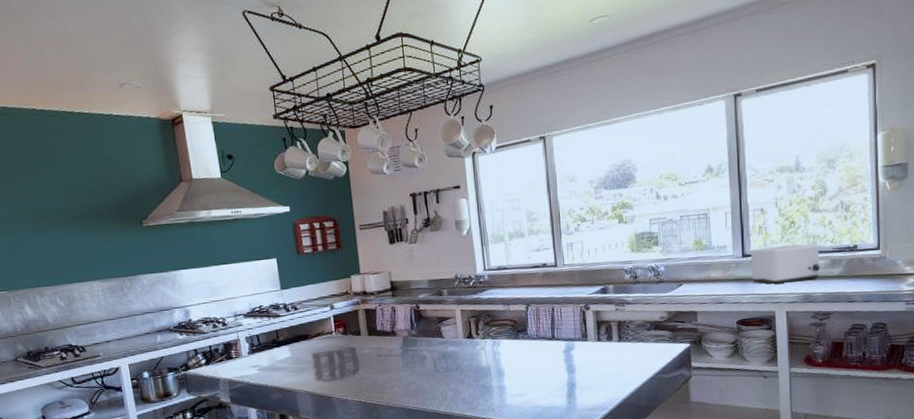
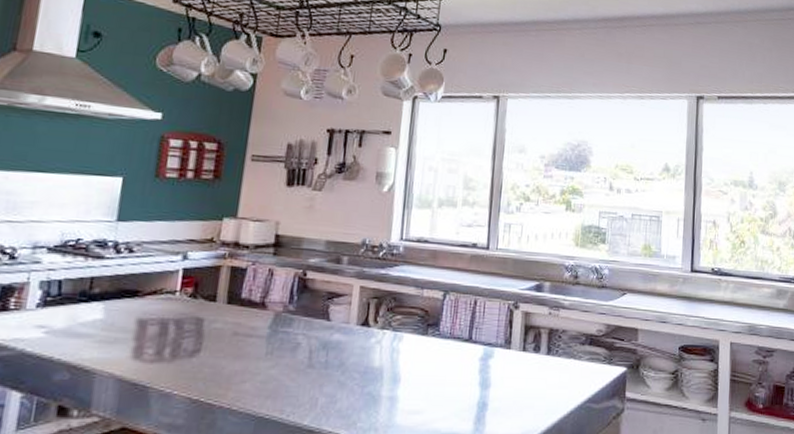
toaster: present [750,244,820,285] -> none [698,264,767,310]

